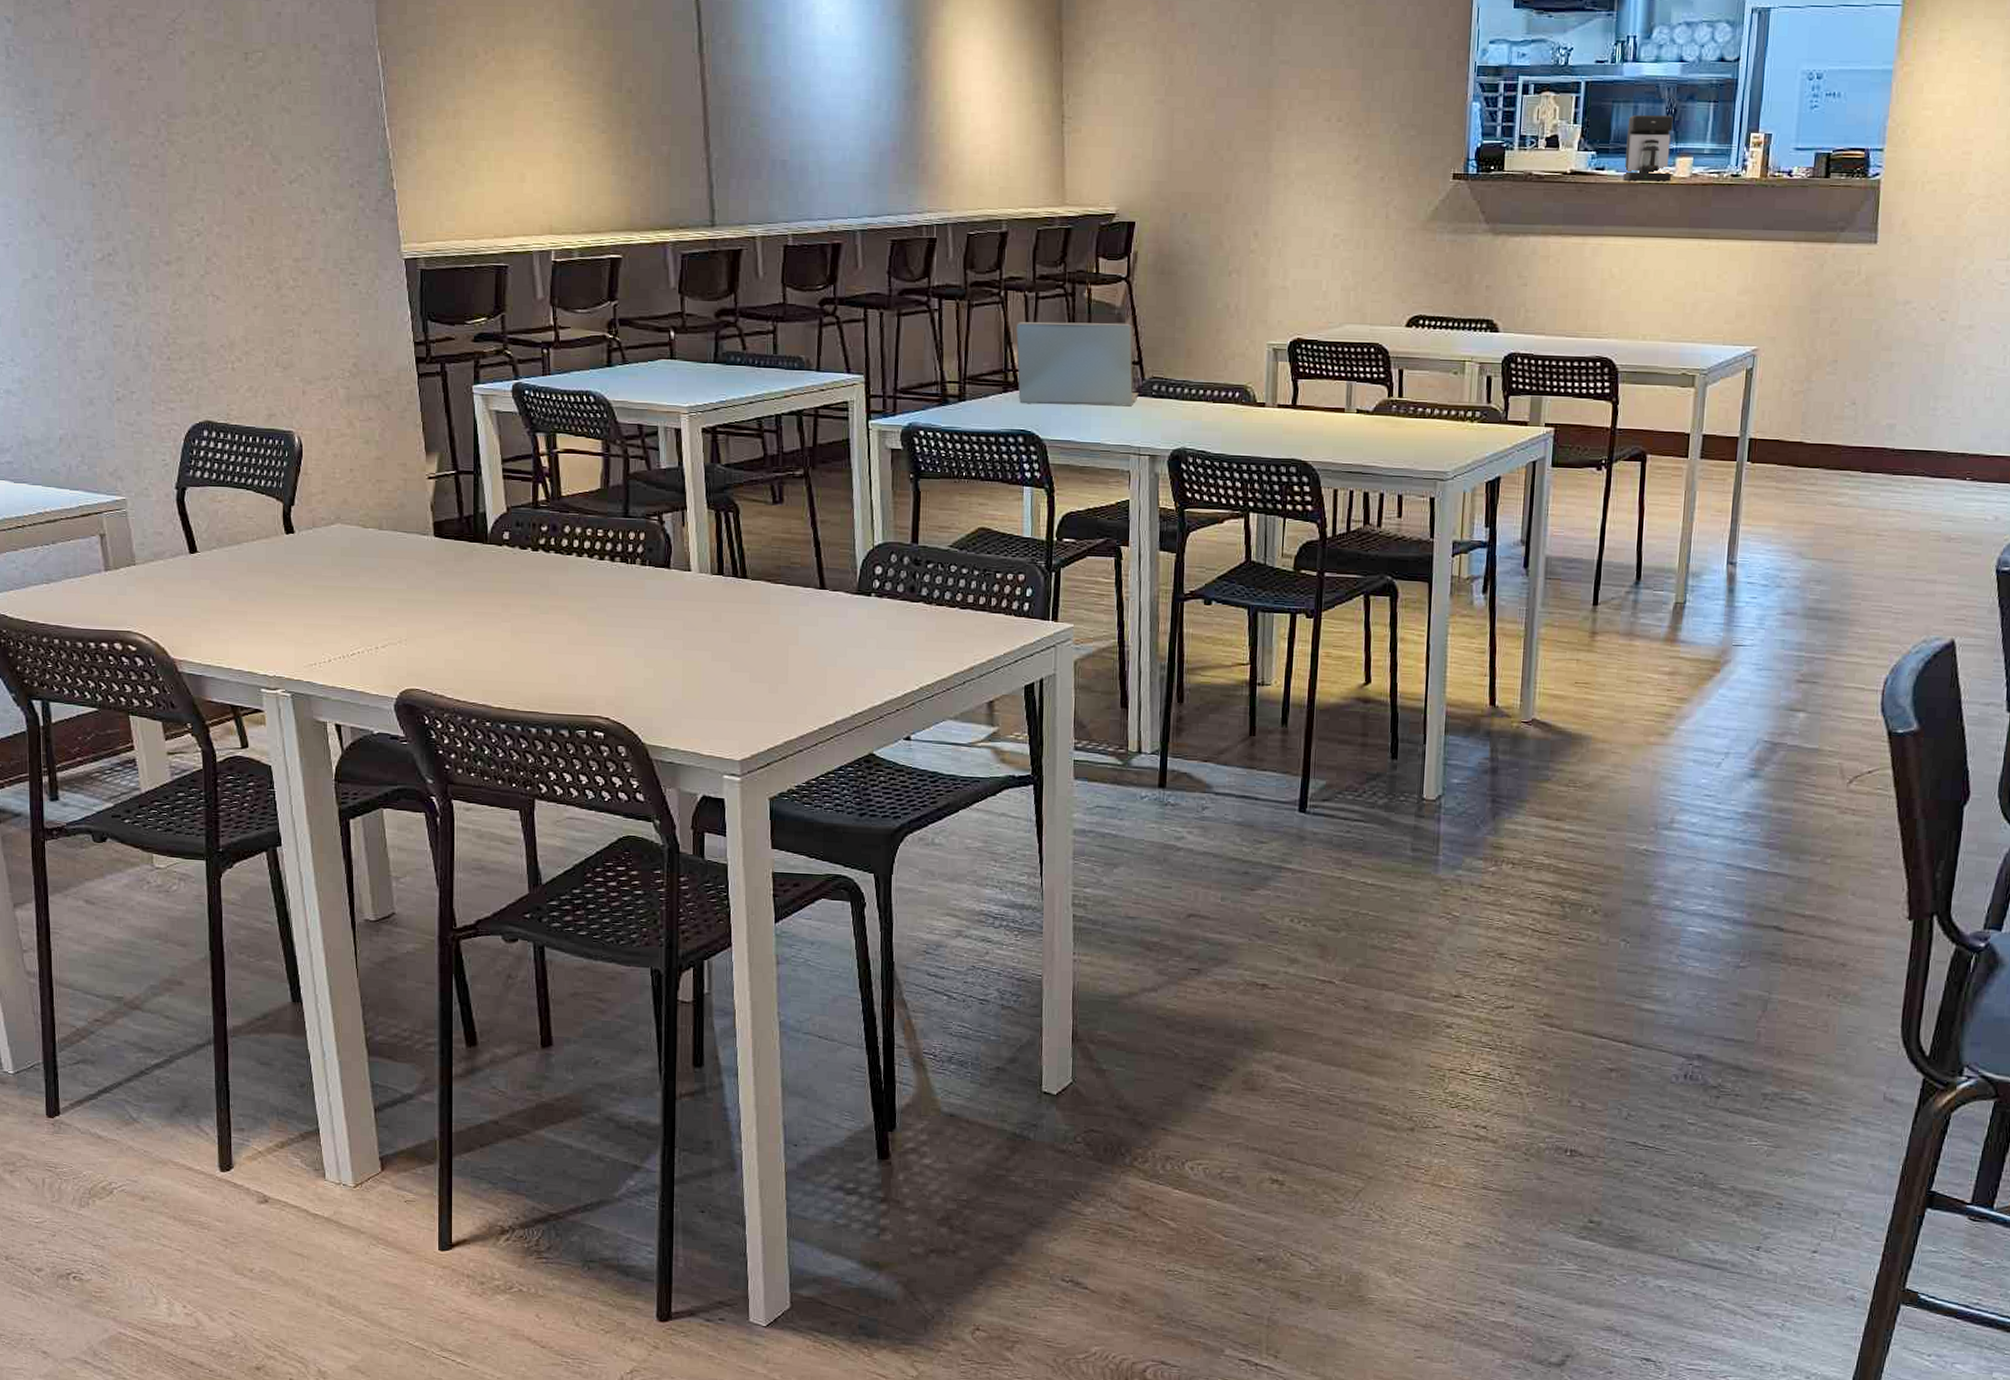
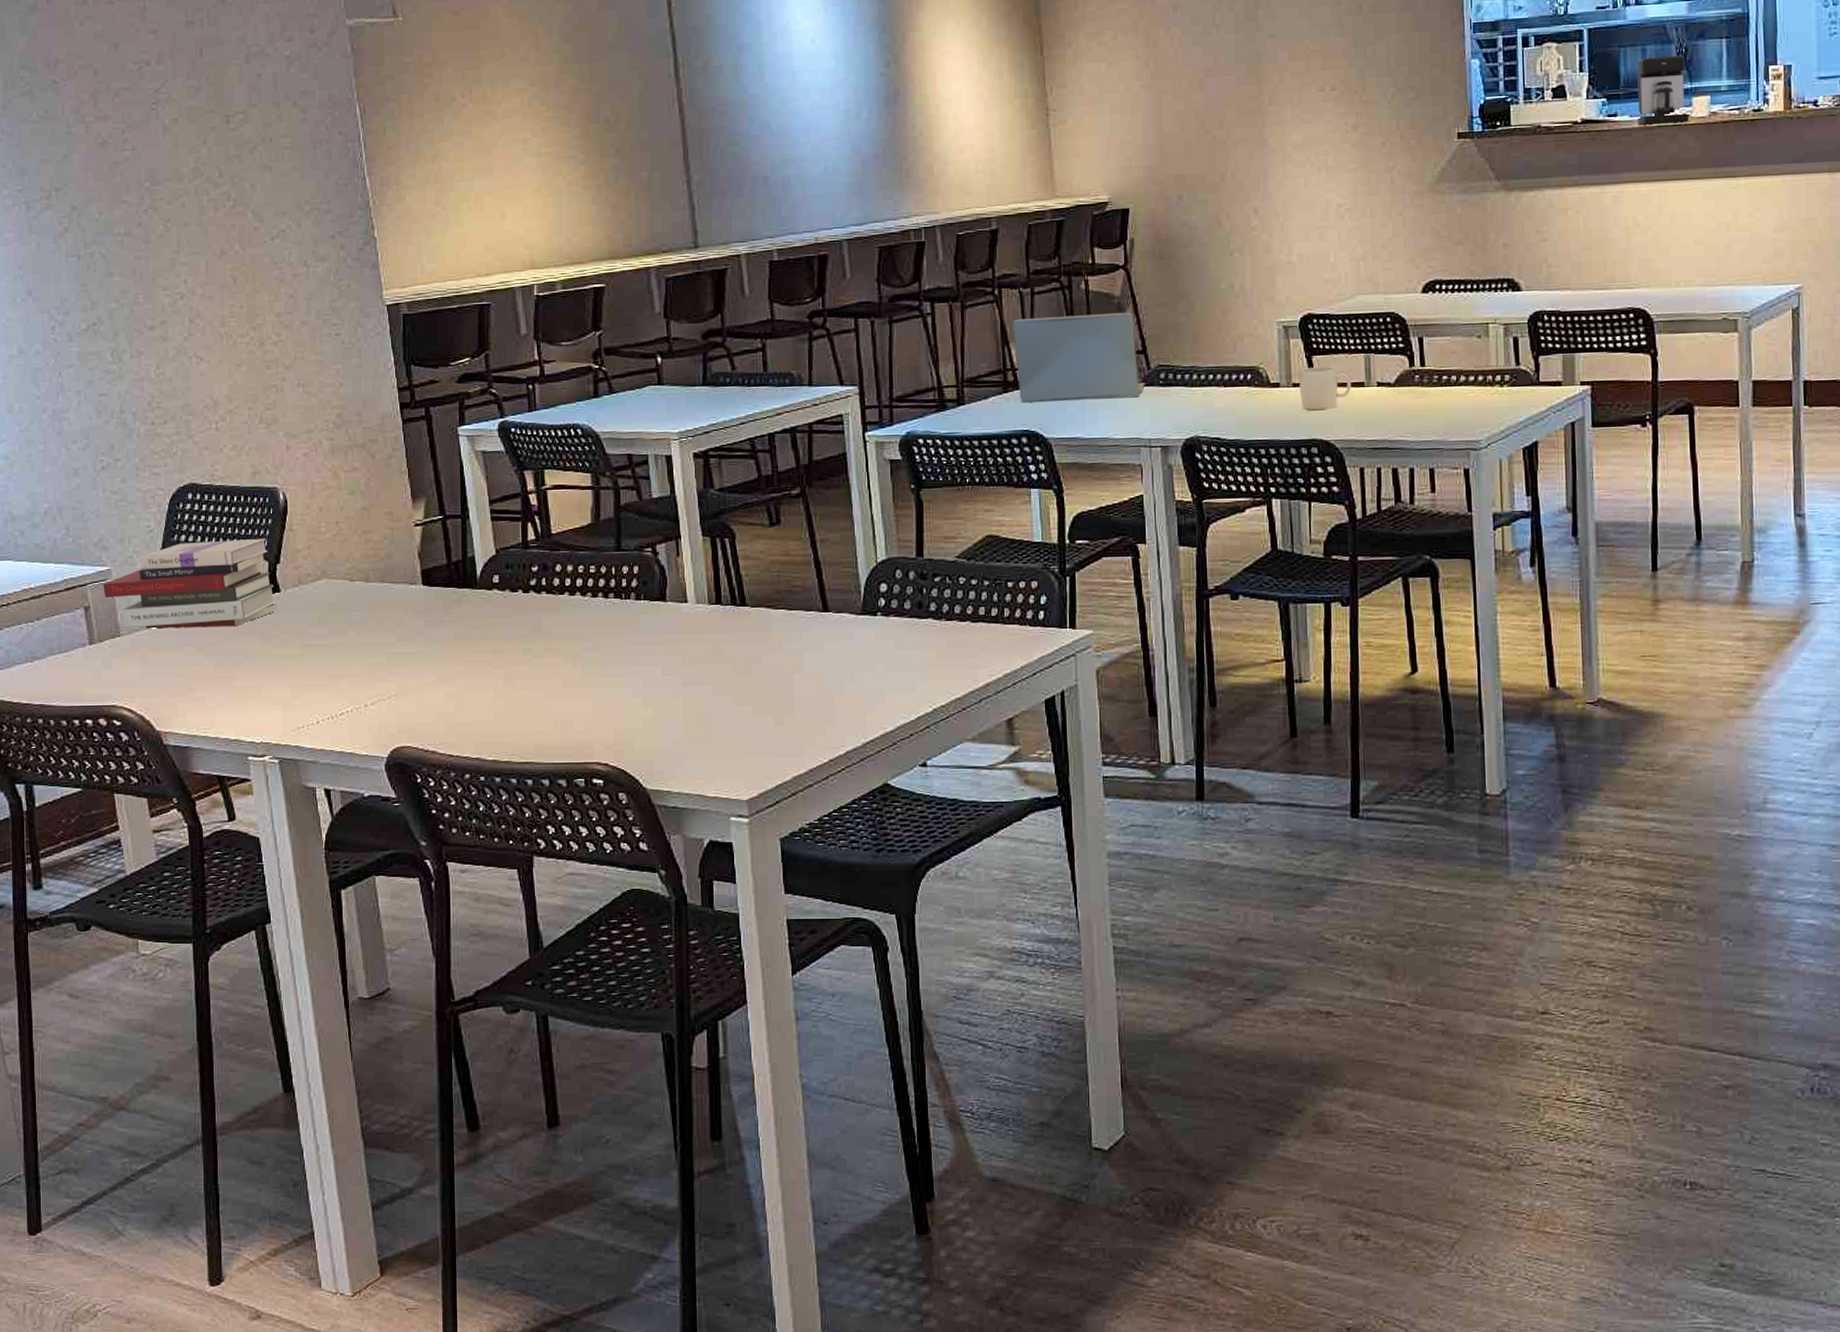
books: none [118,478,291,564] -> present [103,539,277,629]
mug: none [1283,390,1332,431] -> present [1299,366,1351,410]

